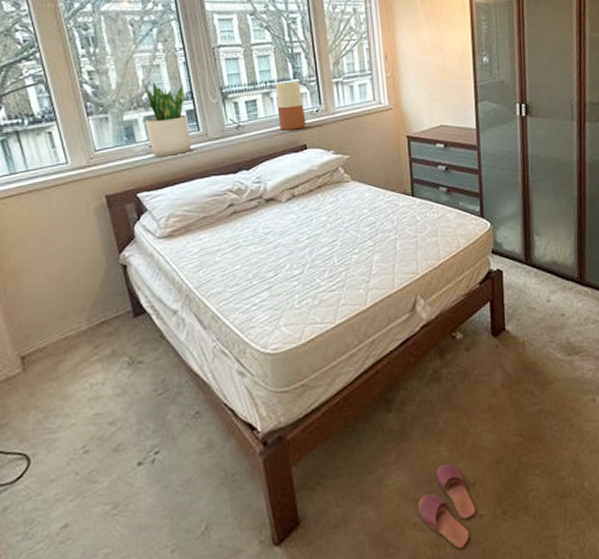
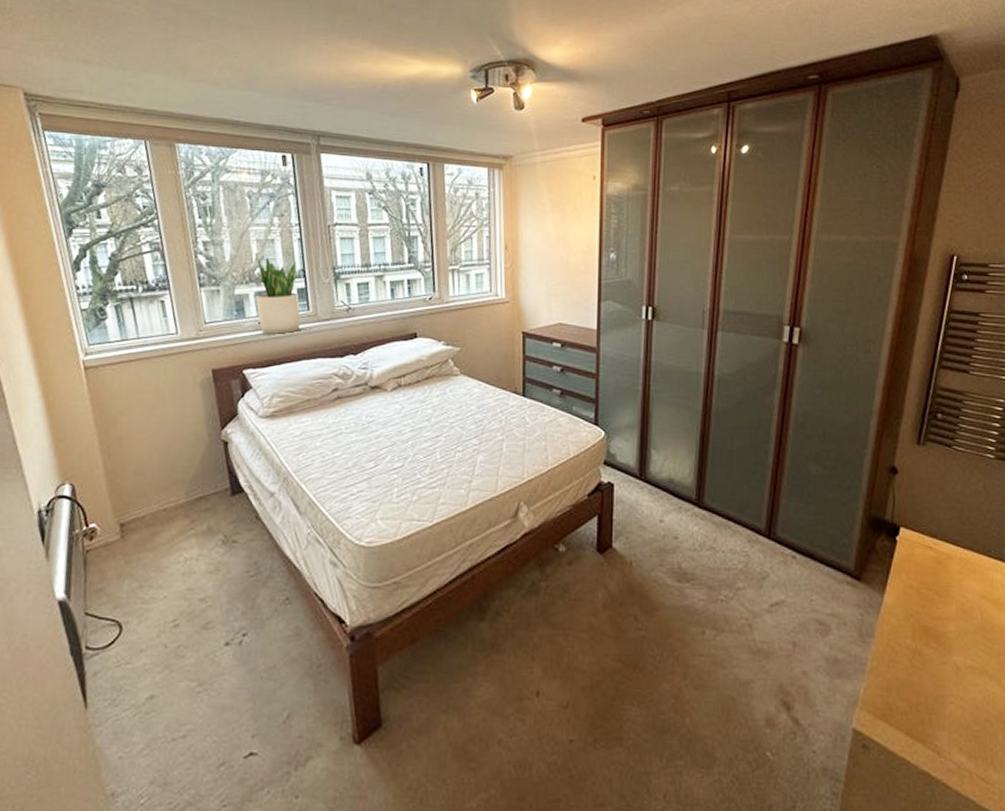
vase: present [275,81,306,130] -> none [389,265,418,317]
slippers: present [417,463,475,550] -> none [504,681,565,773]

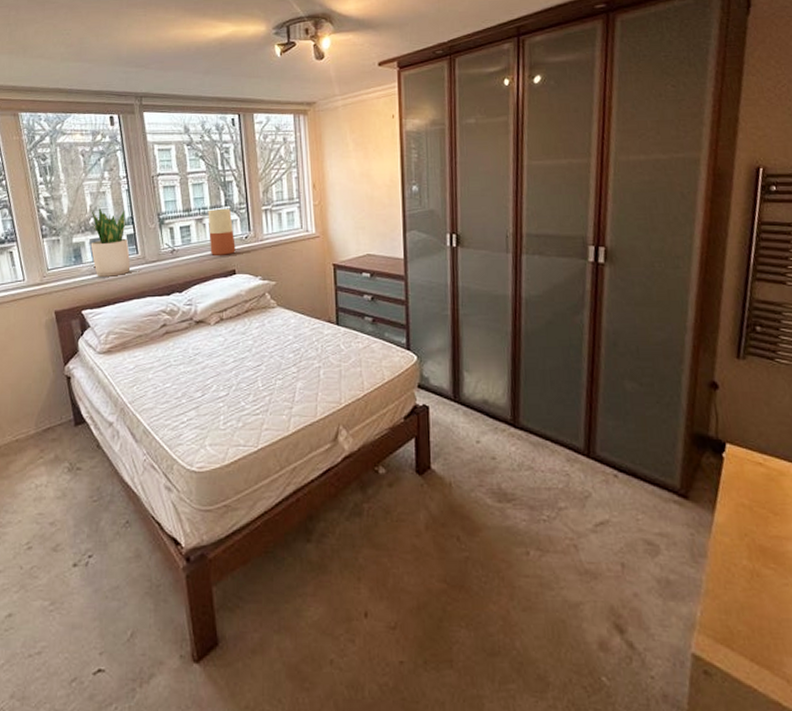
vase: none [389,265,418,317] -> present [208,208,236,255]

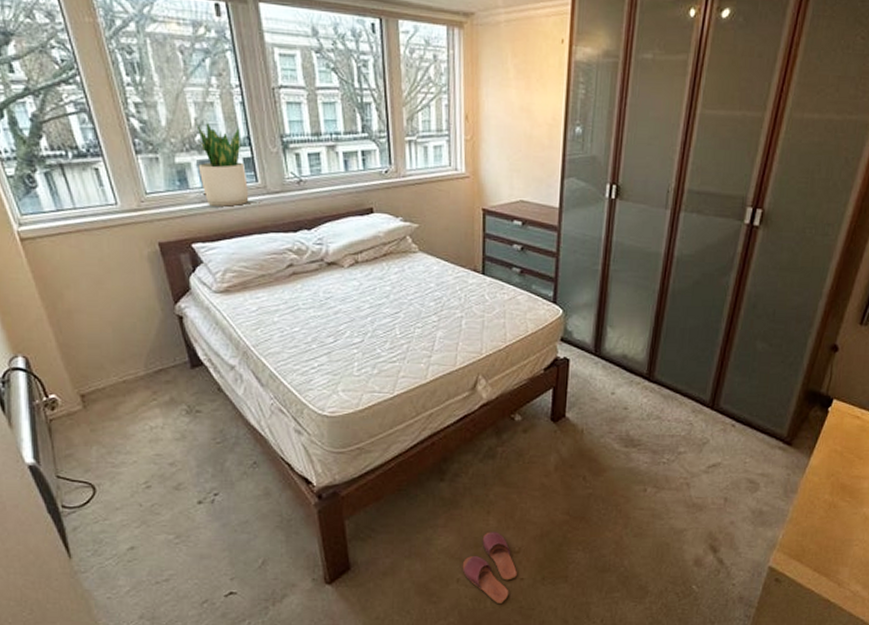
vase: present [208,208,236,255] -> none [341,135,374,191]
slippers: none [335,602,395,695] -> present [462,532,517,605]

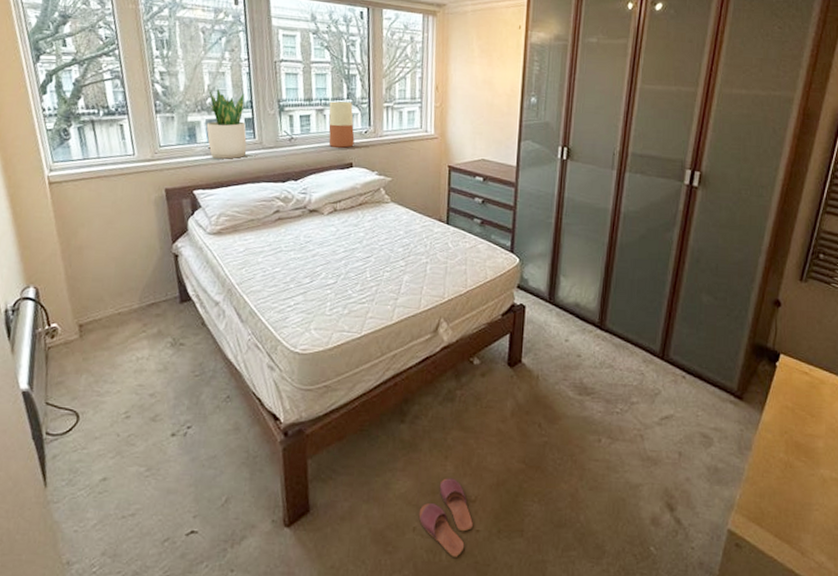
vase: none [341,135,374,191] -> present [328,101,355,148]

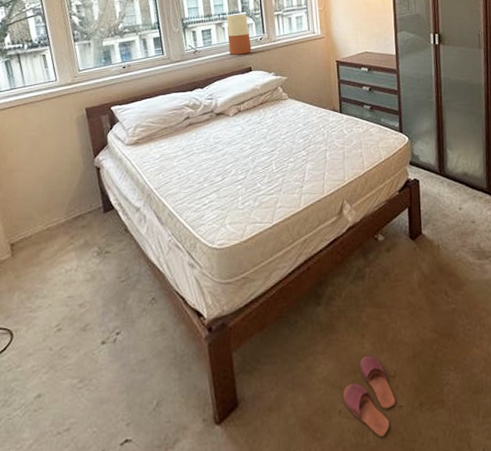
planter: present [206,88,247,159] -> none [119,14,157,76]

